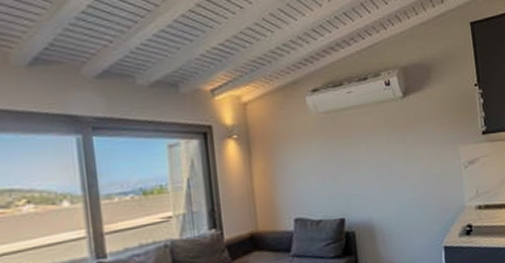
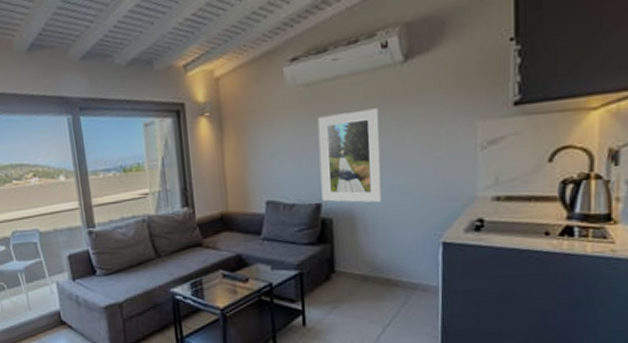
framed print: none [337,134,396,216] -> present [317,108,383,203]

